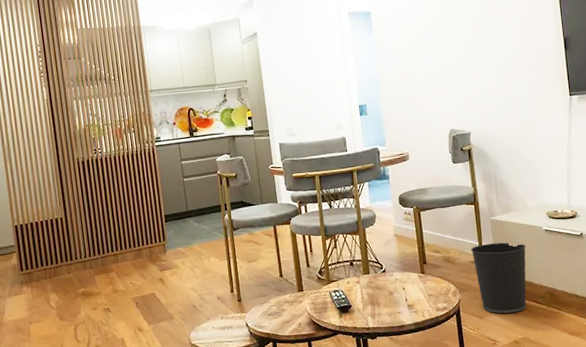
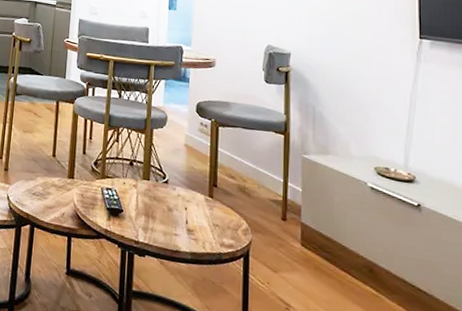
wastebasket: present [470,242,527,314] -> none [272,182,344,279]

